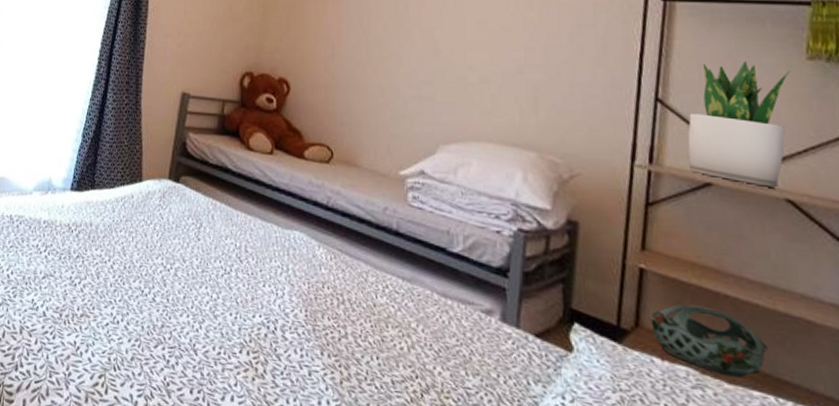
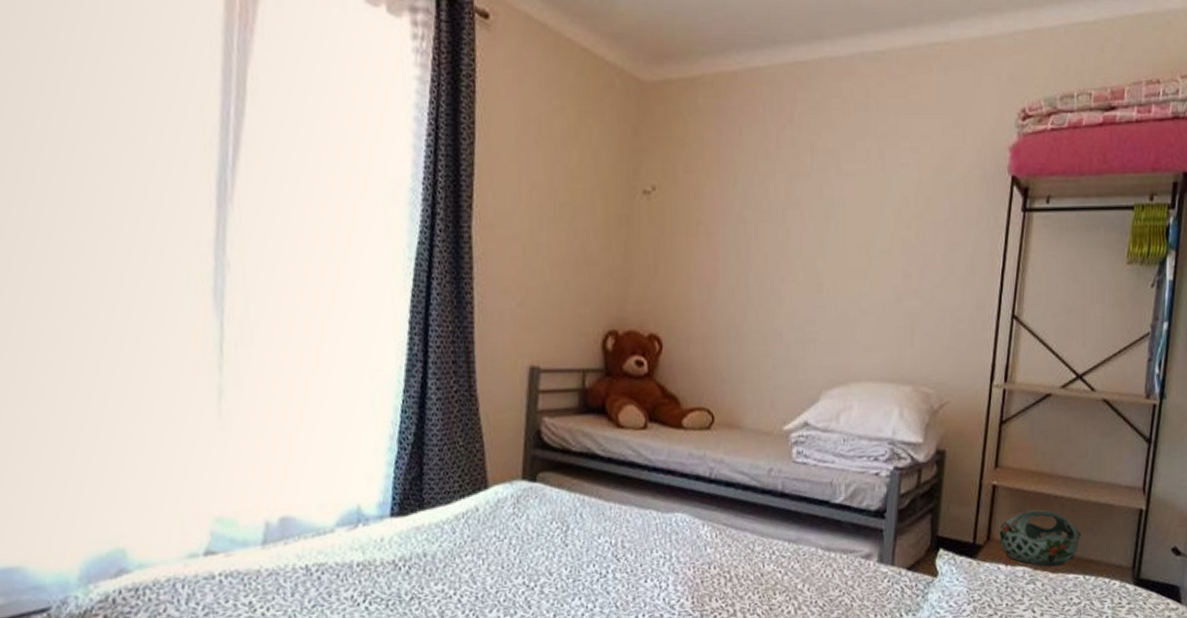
planter: present [687,62,791,188] -> none [1035,270,1115,391]

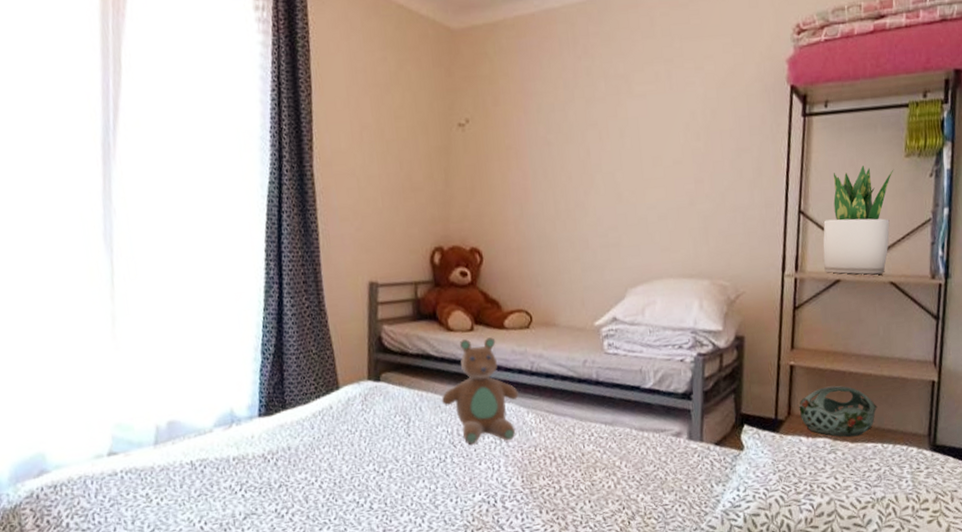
stuffed toy: none [605,437,694,558] -> present [441,337,519,444]
planter: none [1035,270,1115,391] -> present [823,166,894,275]

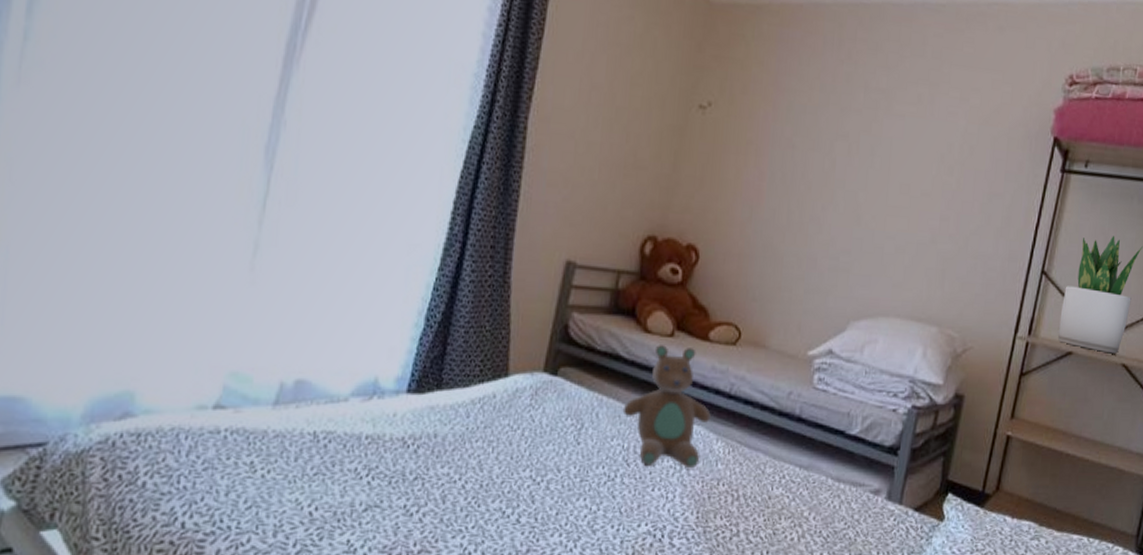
decorative basket: present [799,385,878,438] -> none [1008,465,1090,525]

